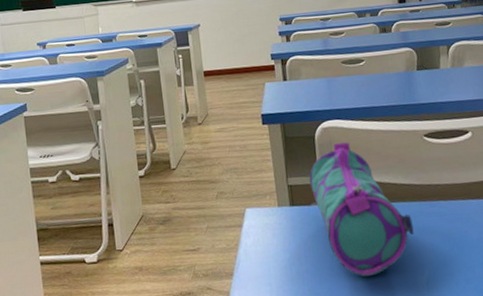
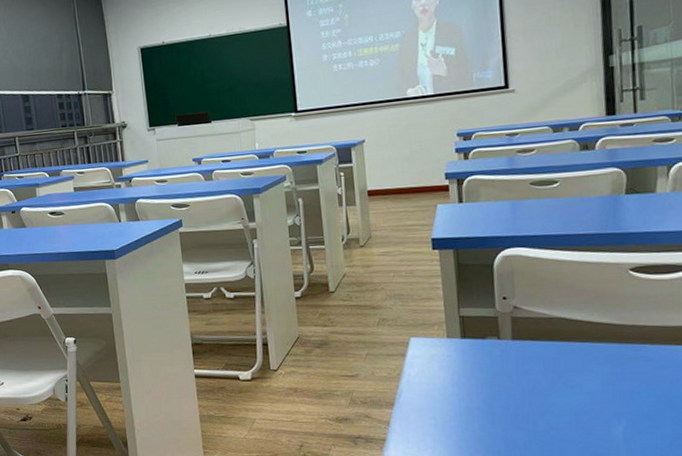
pencil case: present [309,142,414,277] -> none [484,273,610,421]

